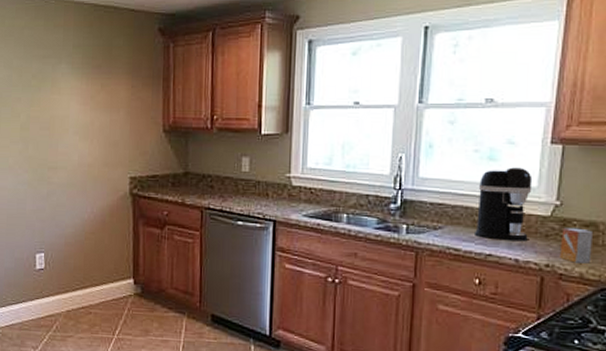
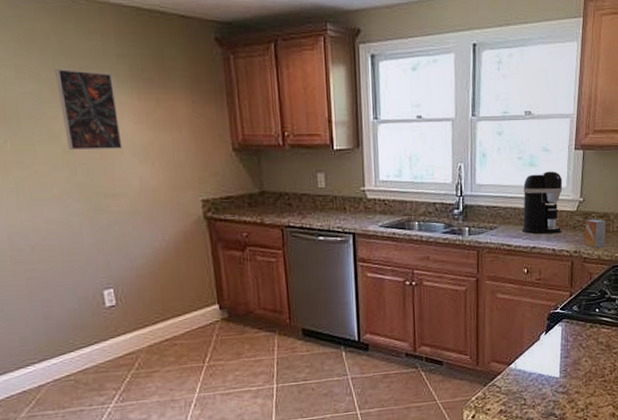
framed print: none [24,58,68,127] -> present [55,69,122,149]

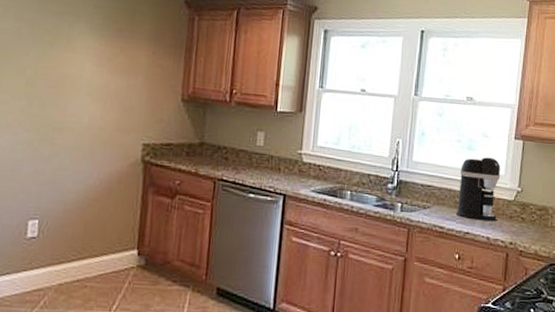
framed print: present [55,69,122,149] -> none [31,12,87,87]
small box: present [584,219,607,248] -> none [520,210,545,242]

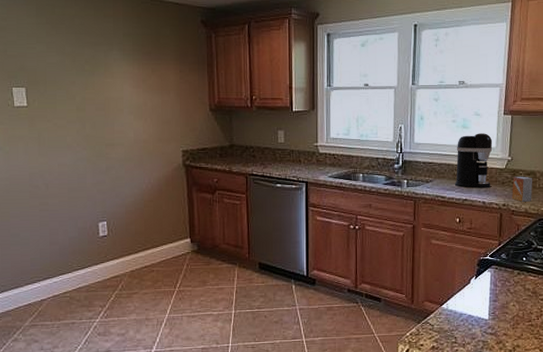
small box: none [520,210,545,242] -> present [512,176,533,202]

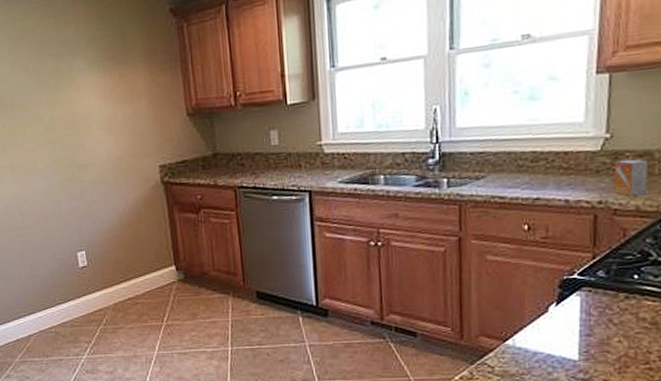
coffee maker: present [454,133,493,188] -> none [519,103,579,183]

